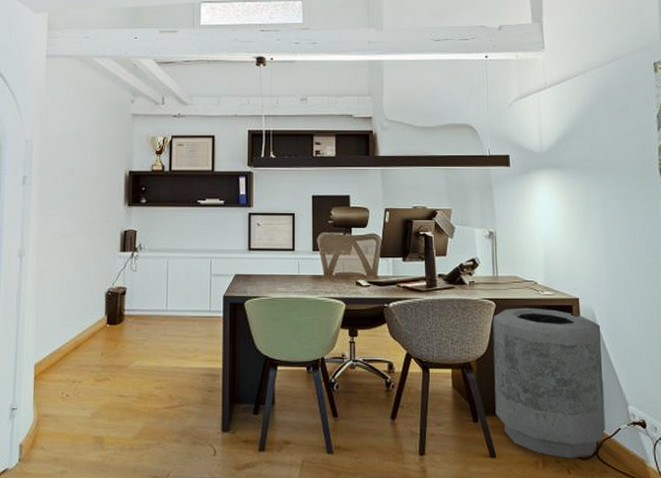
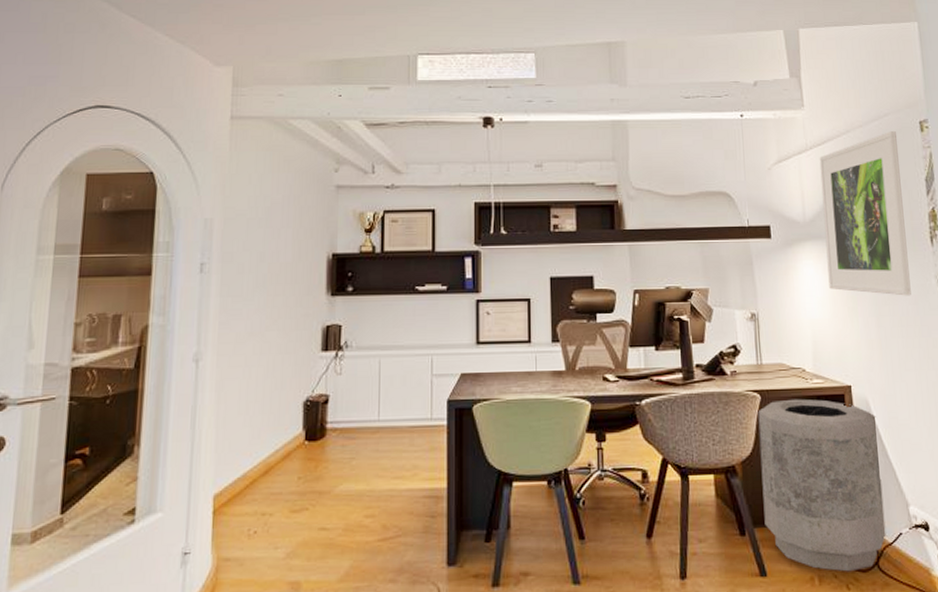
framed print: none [557,71,639,221] -> present [819,130,911,296]

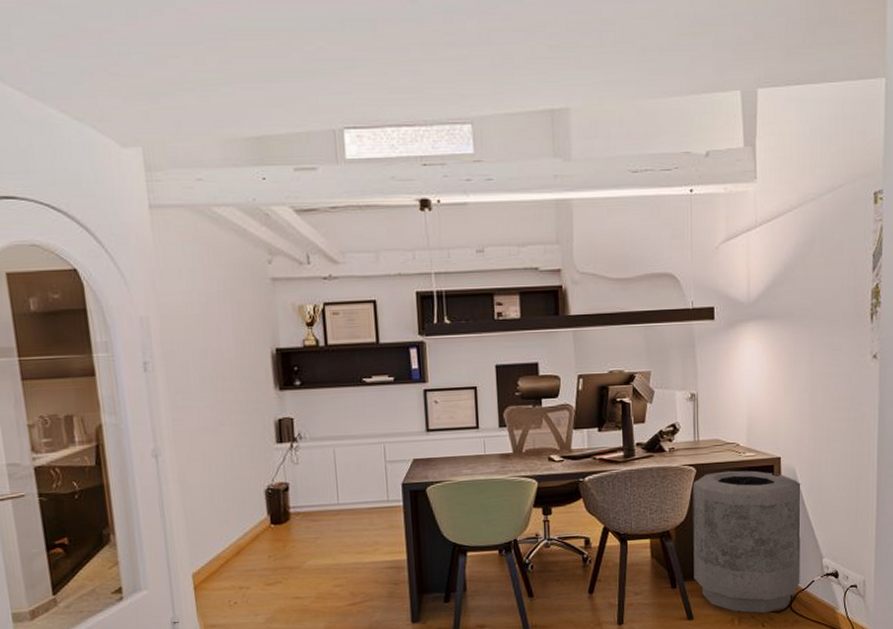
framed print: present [819,130,911,296] -> none [768,203,850,373]

